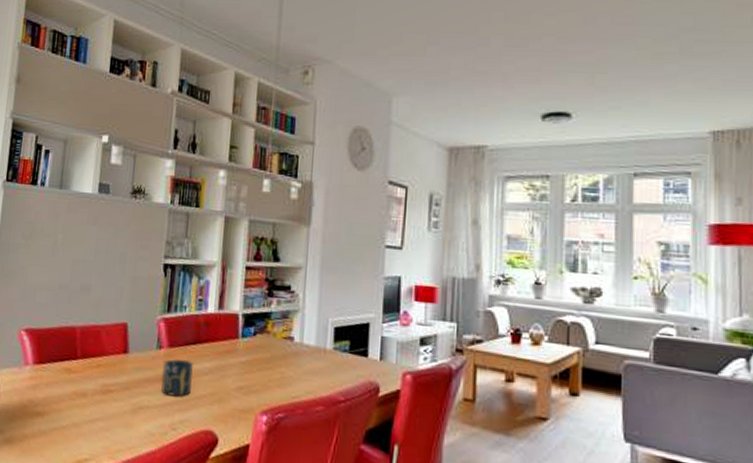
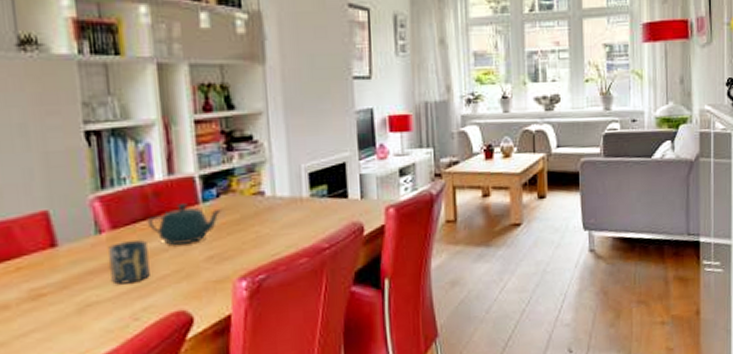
teapot: none [196,335,257,372] -> present [147,203,223,245]

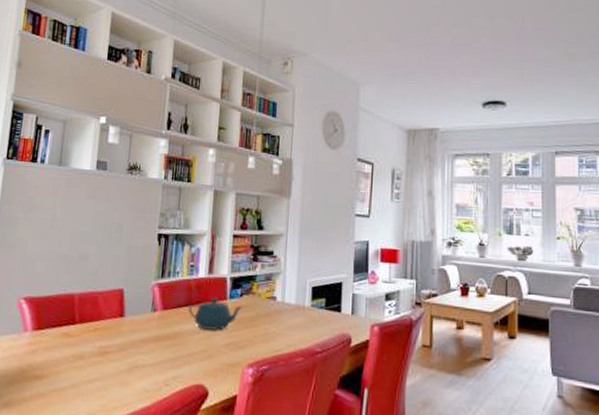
cup: present [108,240,150,285] -> none [155,321,186,355]

